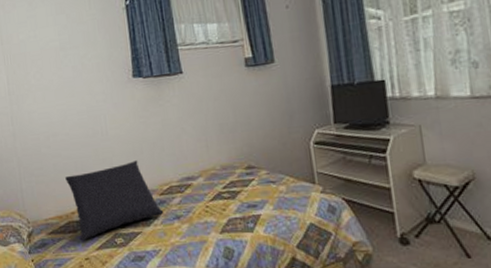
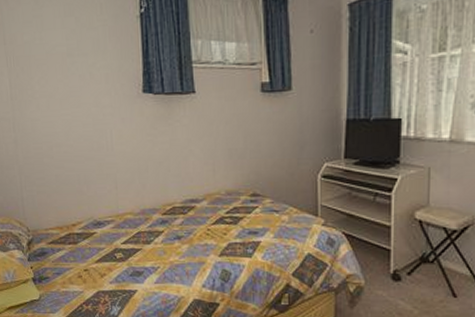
cushion: present [65,160,164,241] -> none [67,178,165,253]

